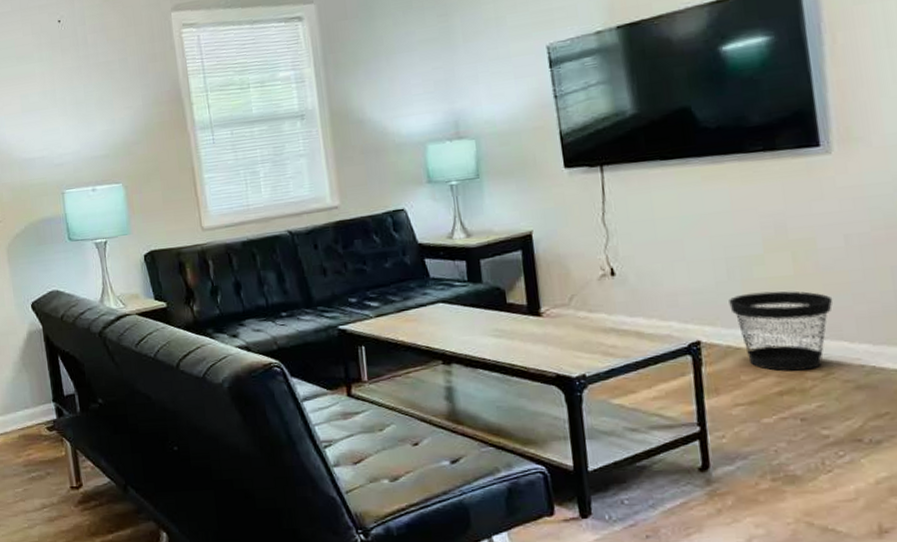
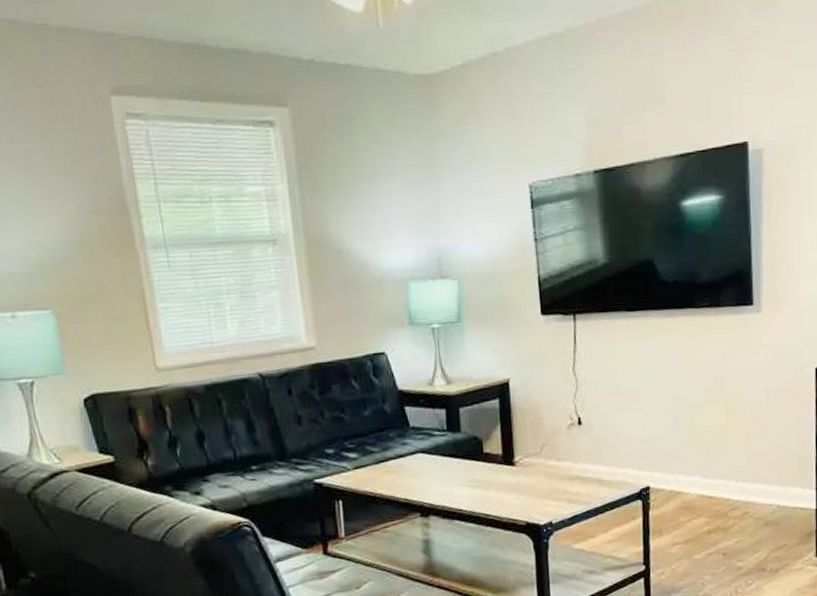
wastebasket: present [729,291,833,371] -> none [674,439,753,512]

